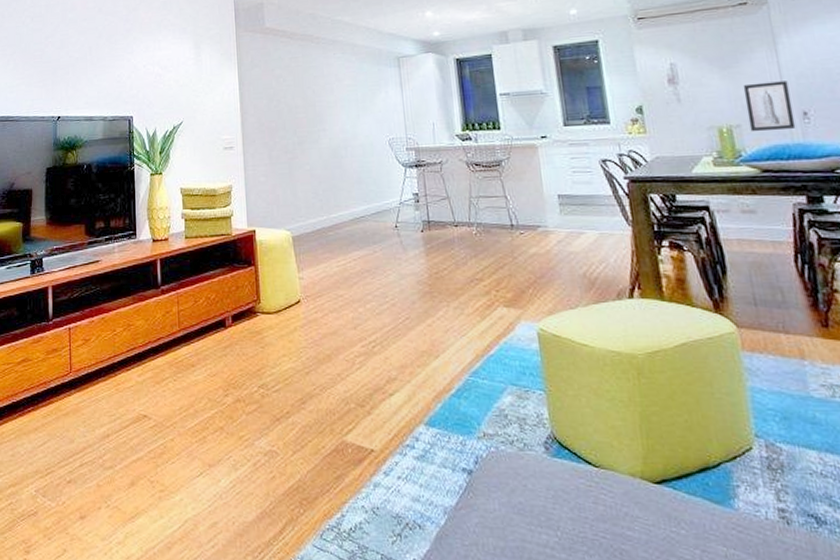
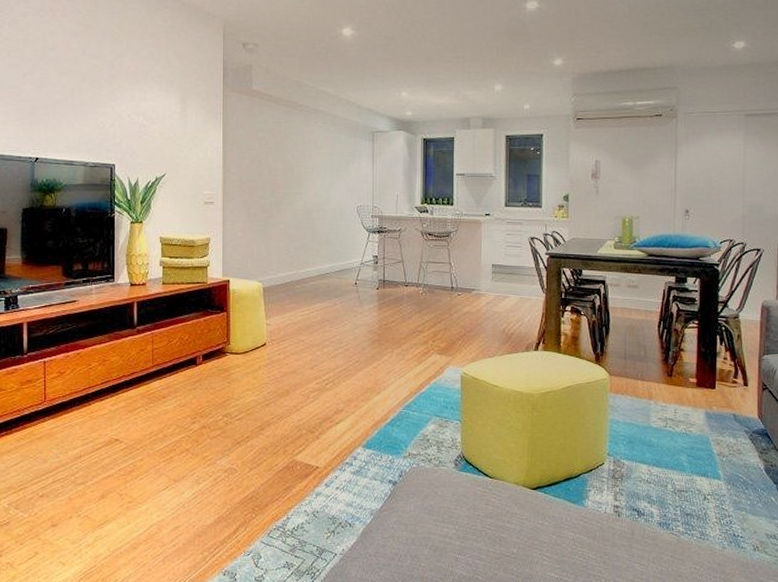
wall art: present [742,81,796,132] -> none [646,183,679,224]

